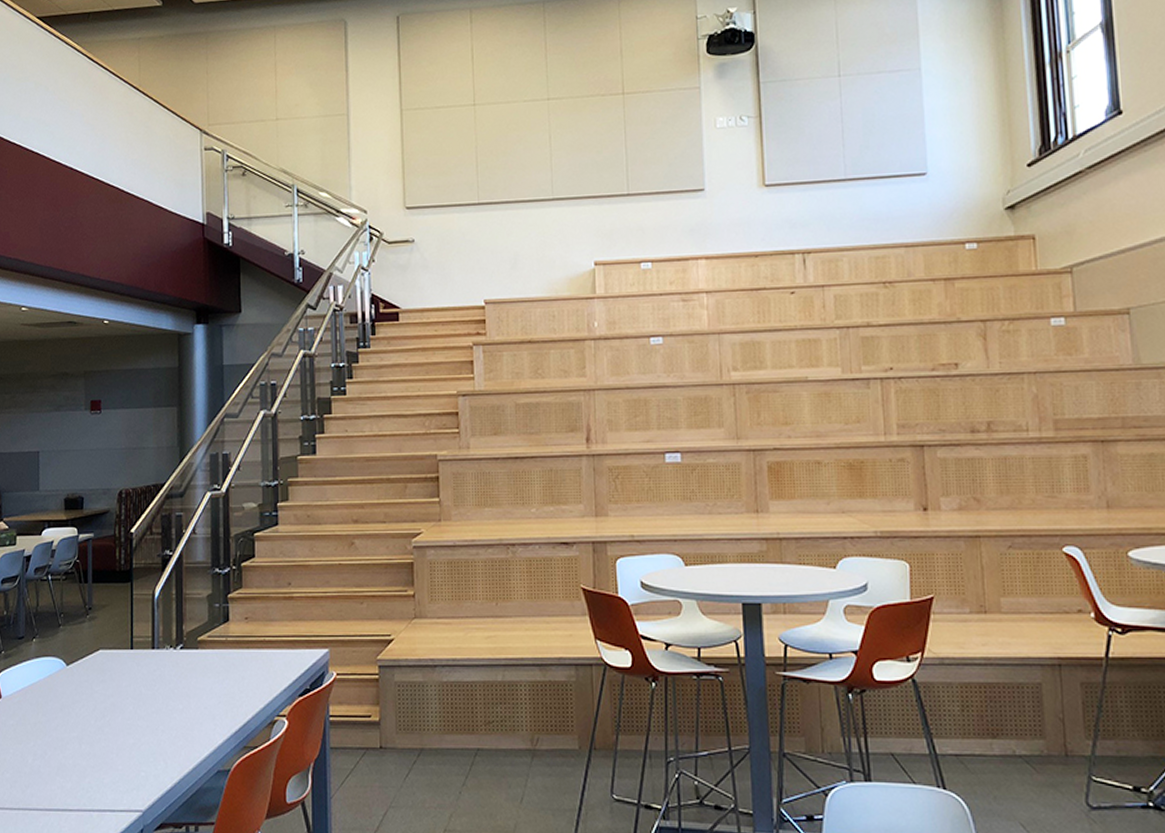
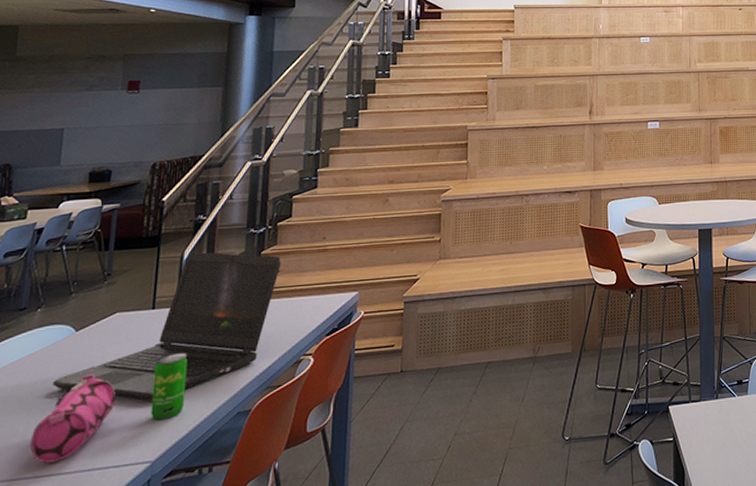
pencil case: none [38,711,107,798] -> present [30,374,117,464]
laptop computer: none [51,590,249,747] -> present [52,251,282,401]
beverage can: none [137,698,168,767] -> present [150,352,188,420]

